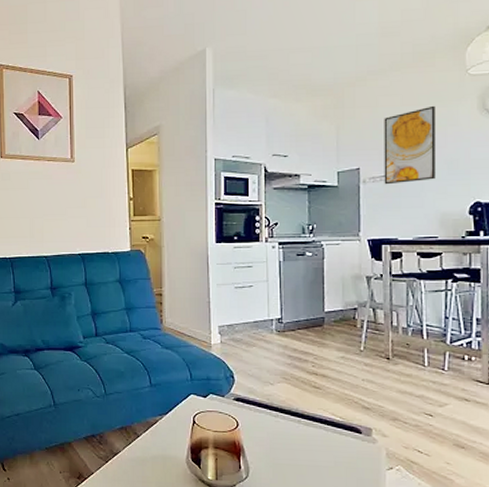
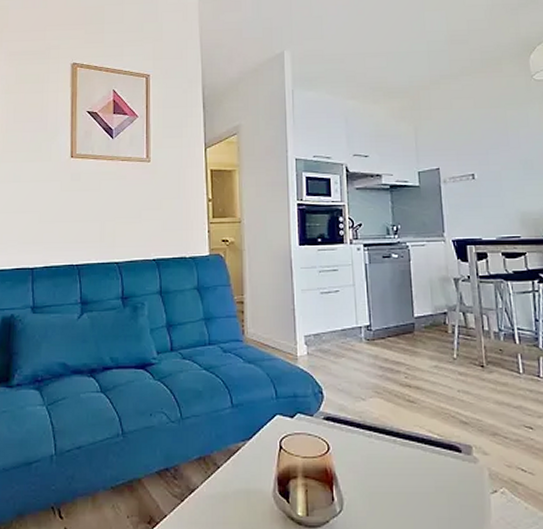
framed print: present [384,105,435,185] -> none [459,108,513,185]

